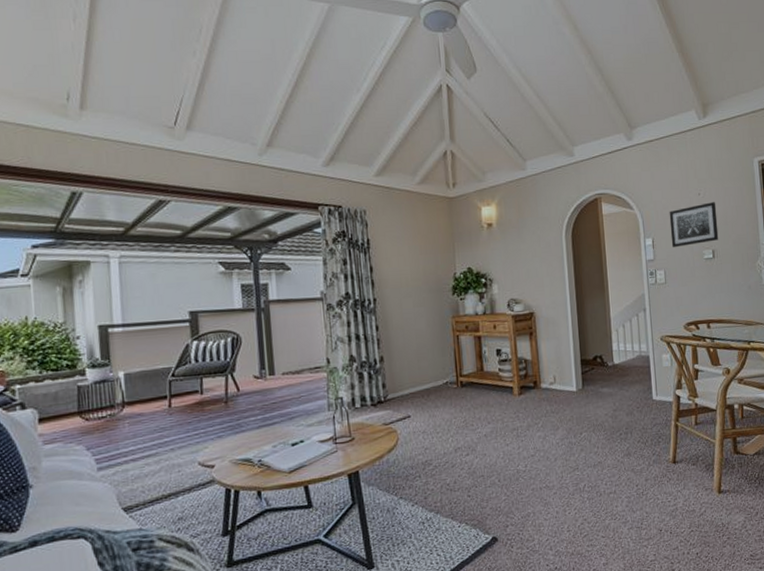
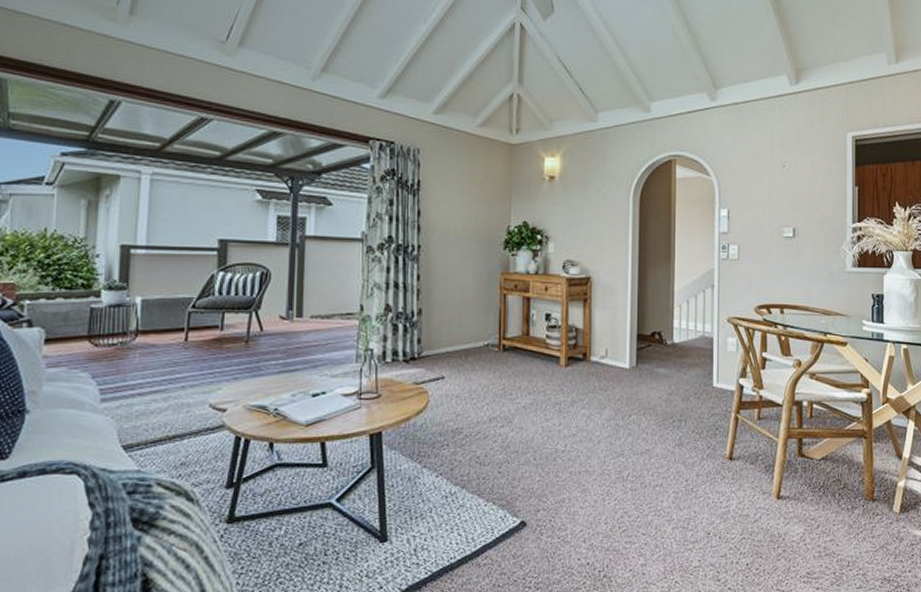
wall art: present [669,202,719,248] -> none [748,176,802,222]

